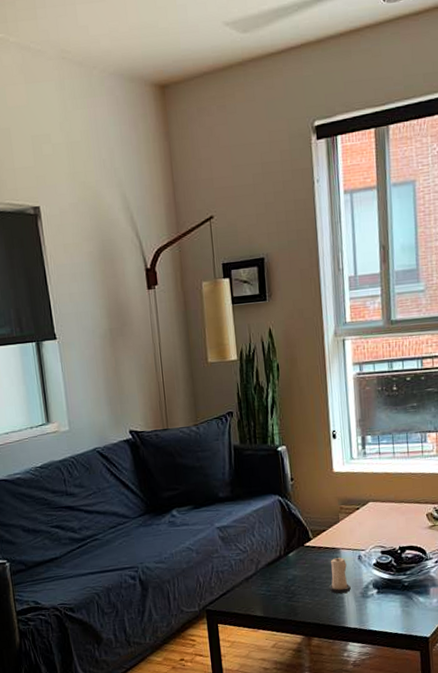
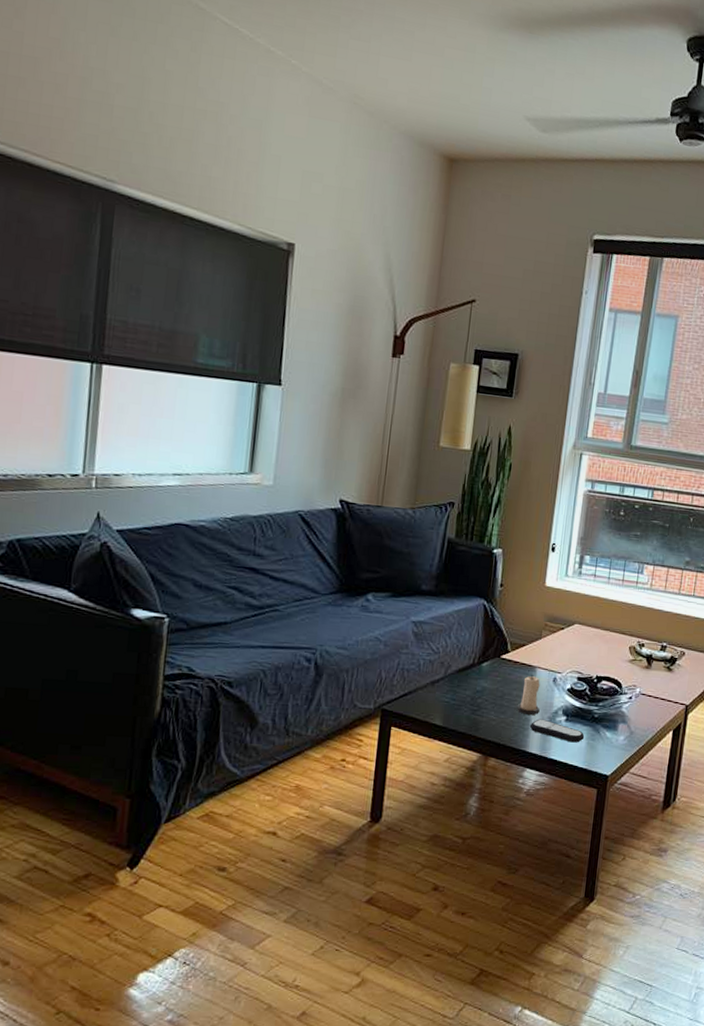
remote control: none [344,595,399,613] -> present [529,719,585,743]

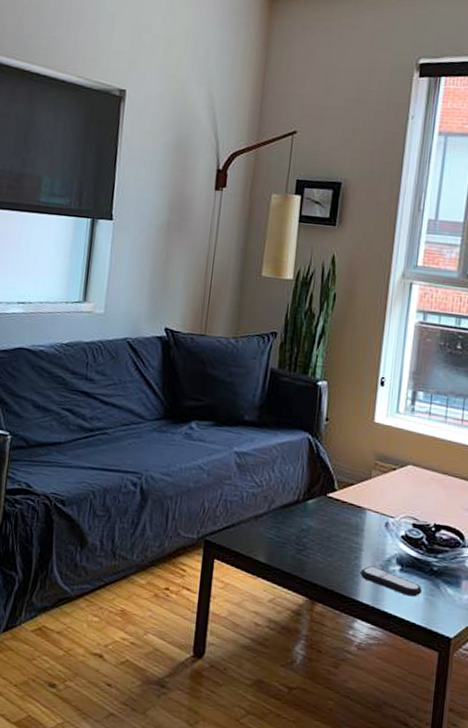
candle: present [516,675,540,715] -> none [345,517,371,561]

